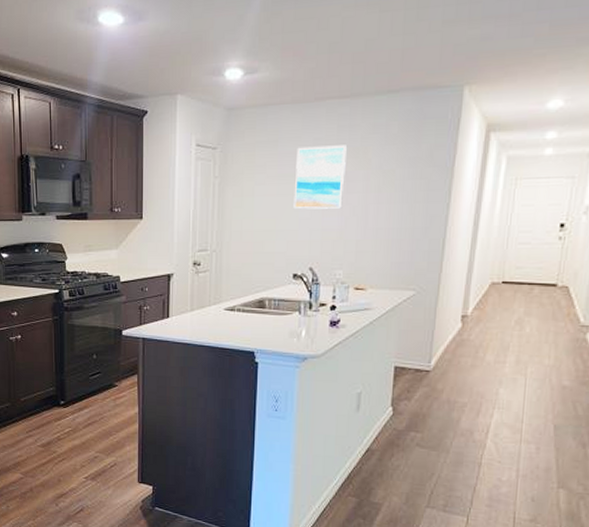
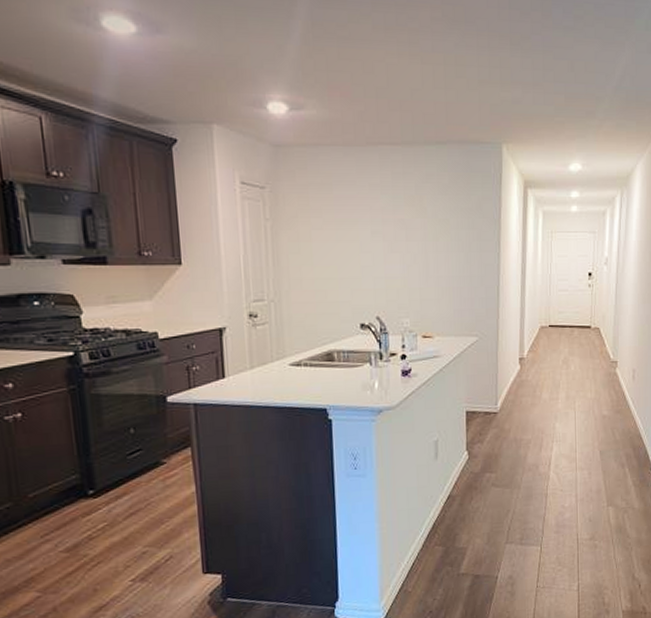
wall art: present [293,145,347,209] -> none [352,192,404,257]

